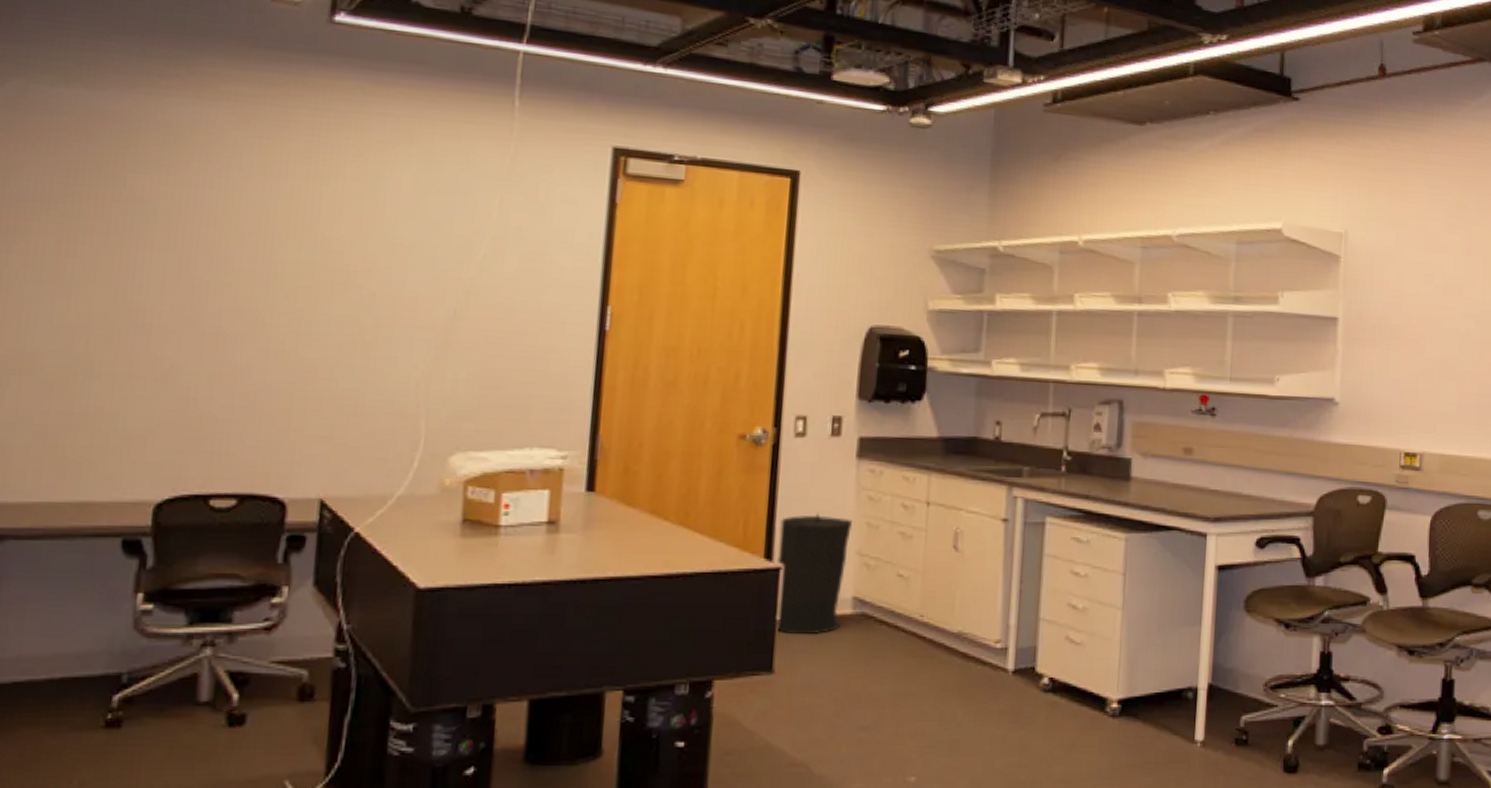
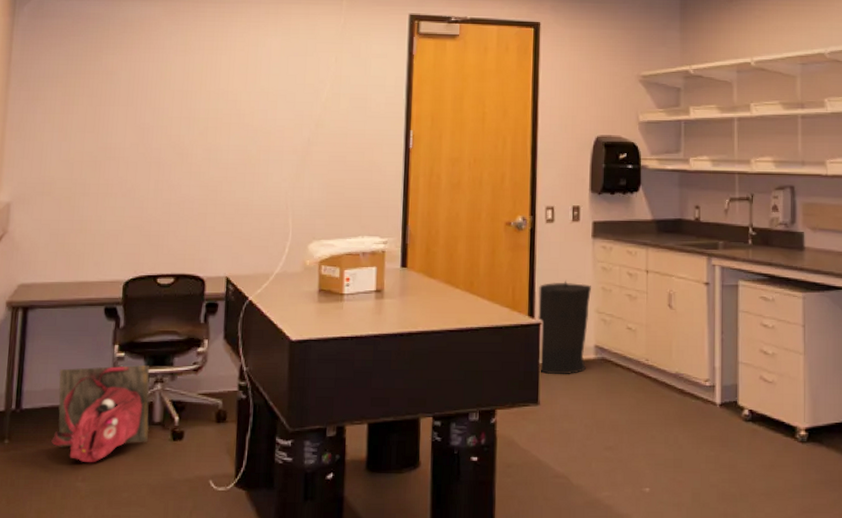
backpack: none [28,622,195,761] -> present [51,365,150,463]

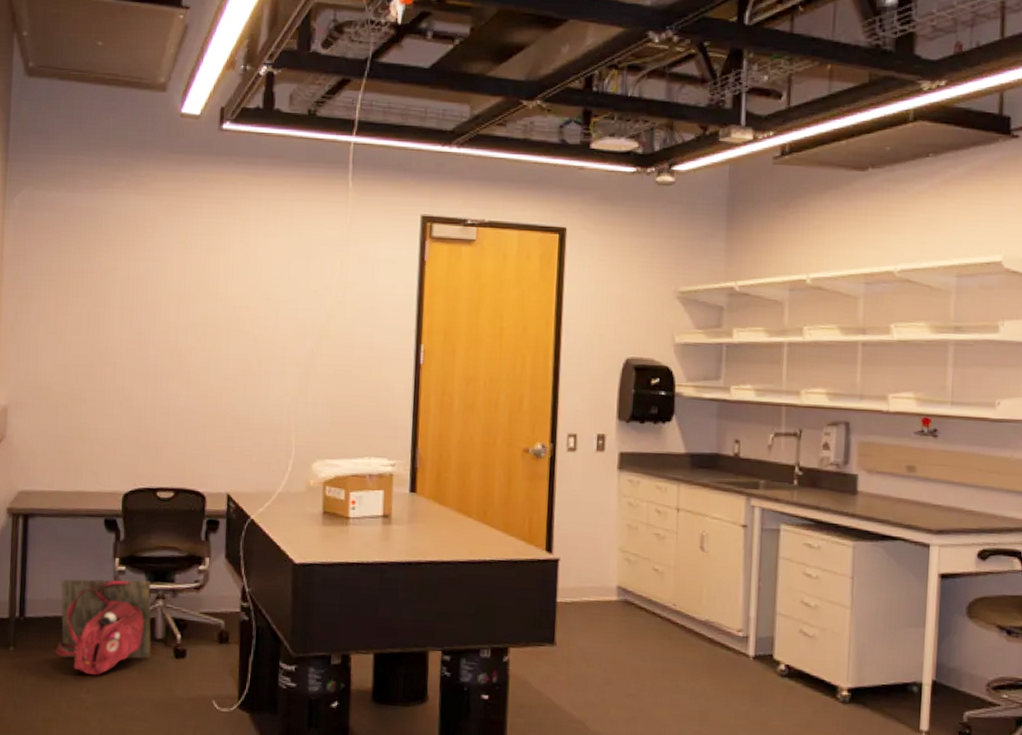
trash can: present [538,281,591,375] -> none [556,515,615,616]

